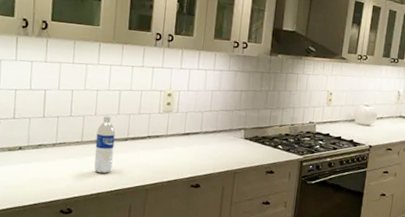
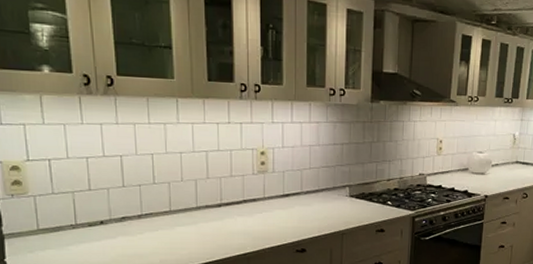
water bottle: present [94,116,116,174] -> none [185,181,208,244]

